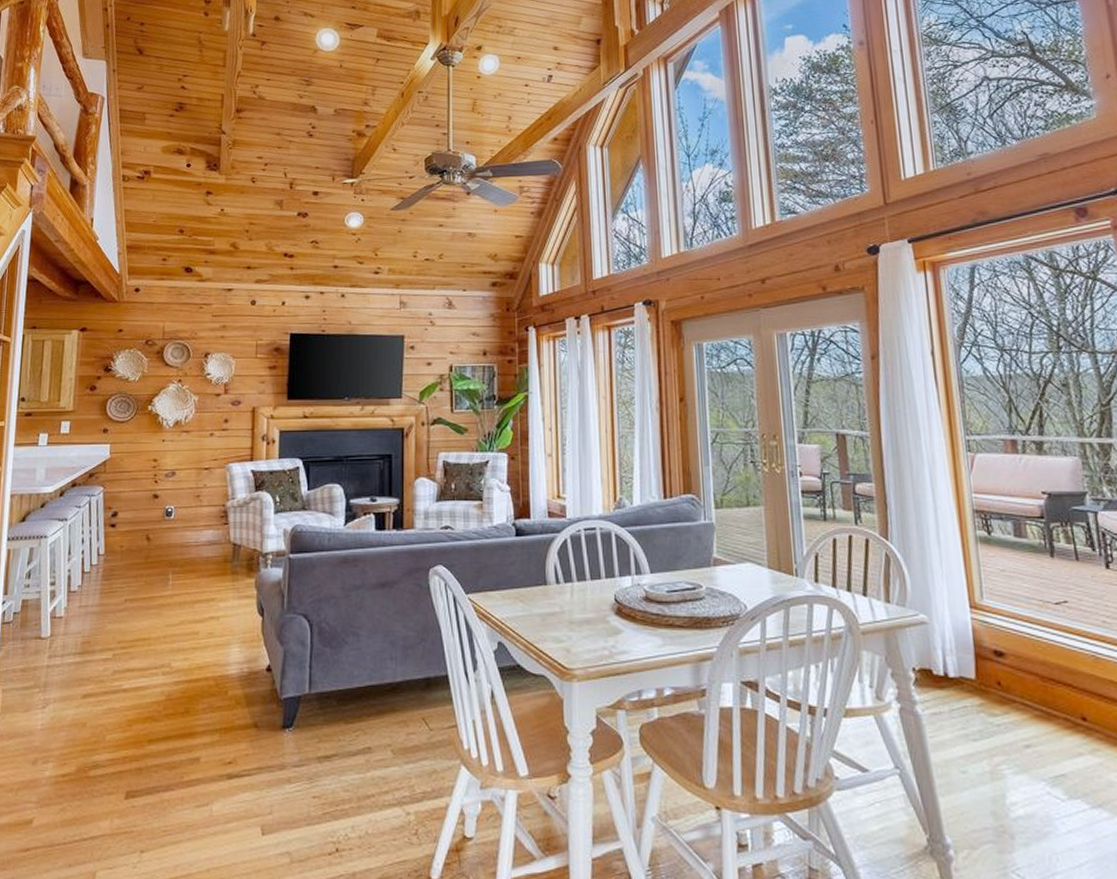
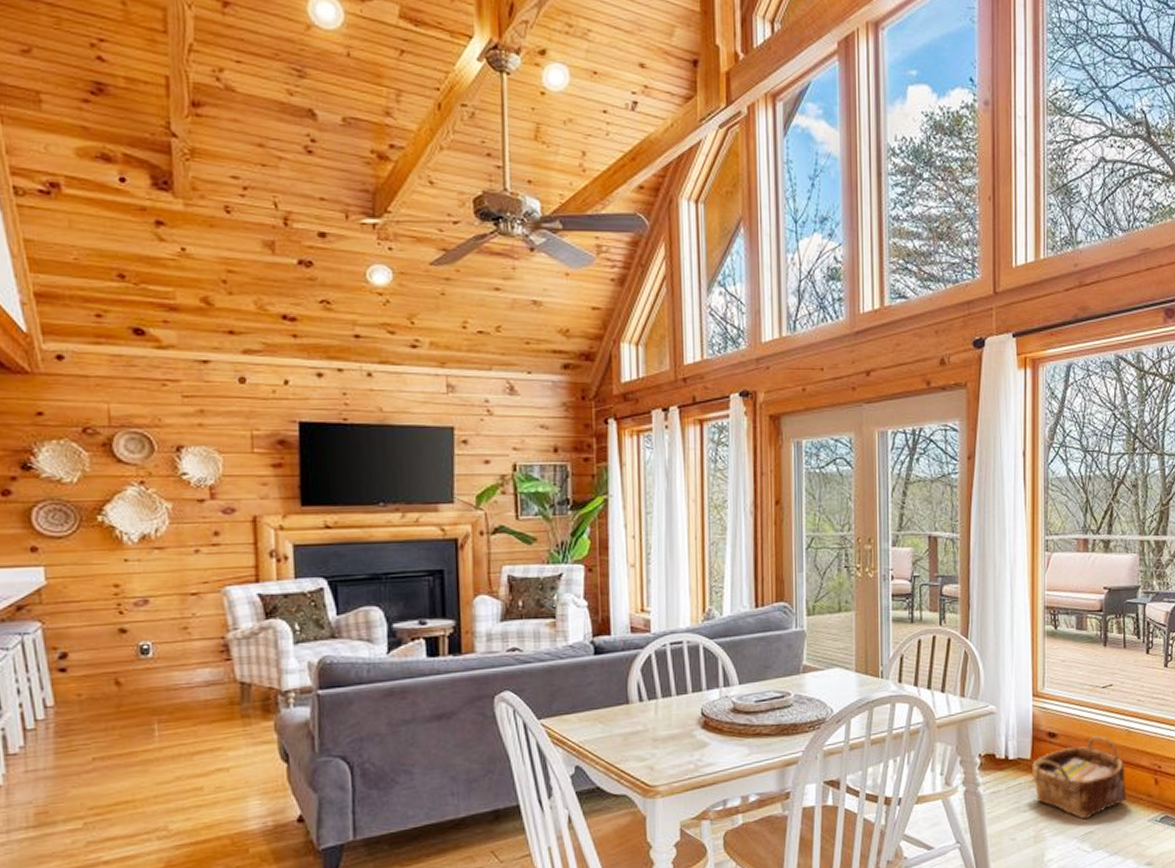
woven basket: none [977,659,1105,759] -> present [1031,735,1126,820]

